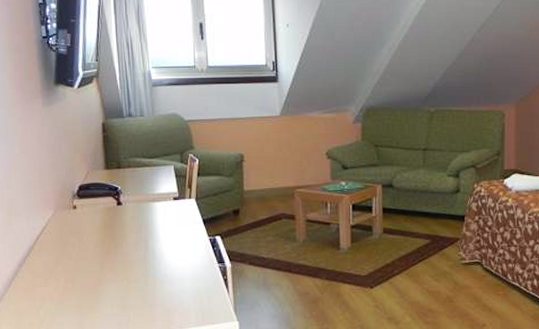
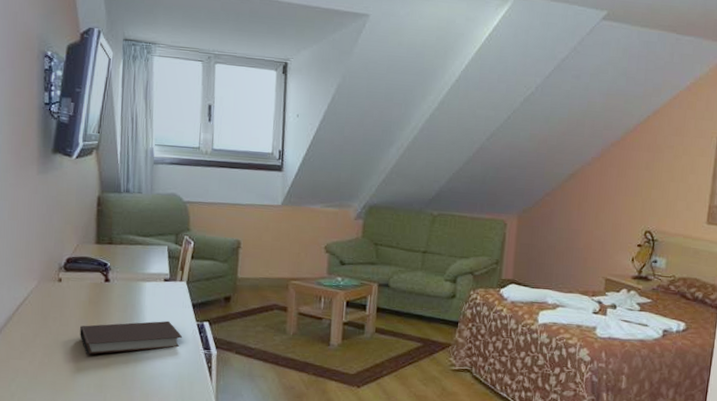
notebook: none [98,238,197,277] -> present [80,321,183,355]

